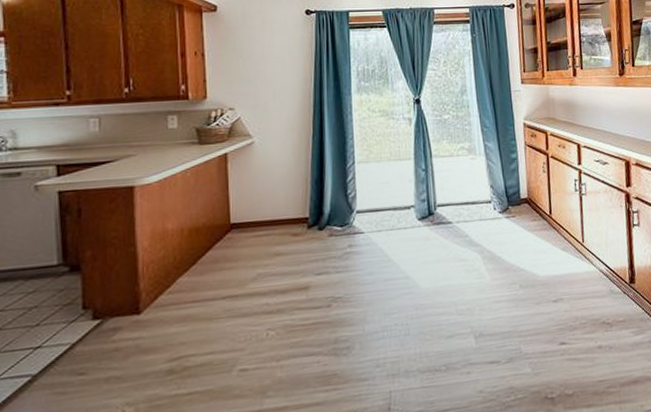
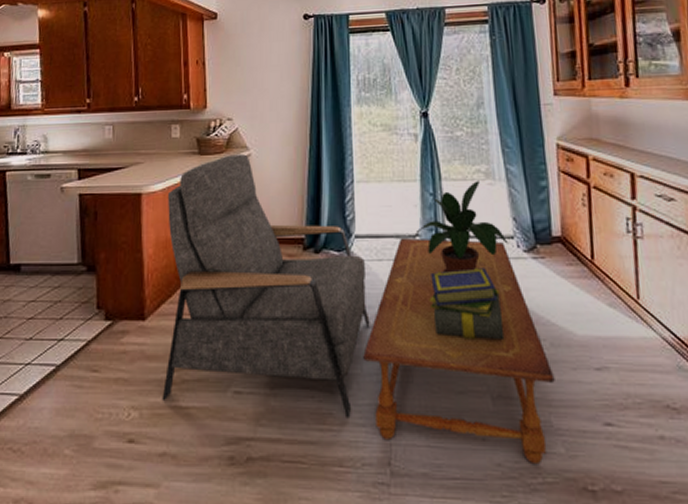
chair: none [160,142,371,392] -> present [162,154,370,418]
coffee table: none [365,206,524,388] -> present [363,237,555,465]
potted plant: none [409,156,487,237] -> present [414,180,509,273]
stack of books: none [422,229,485,292] -> present [429,268,505,341]

